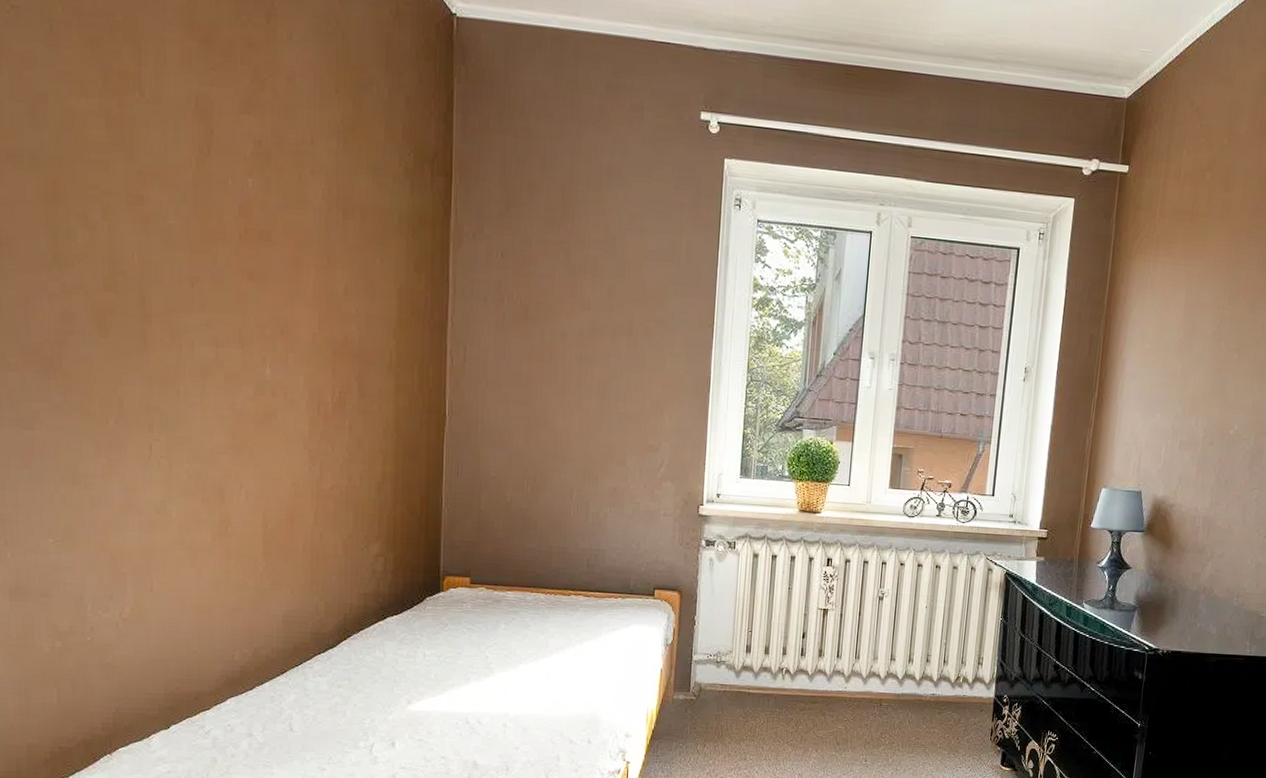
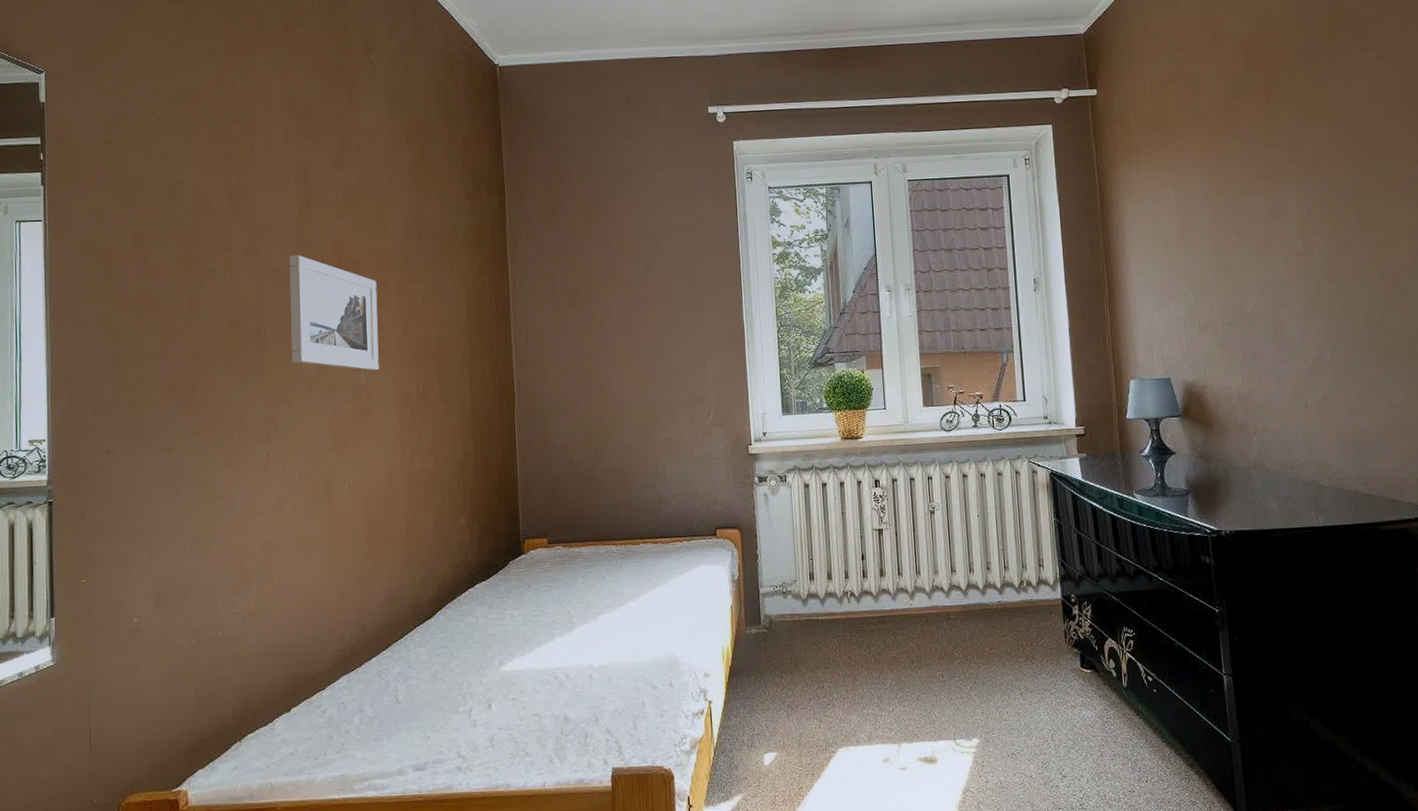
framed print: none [182,213,290,366] -> present [289,255,379,371]

